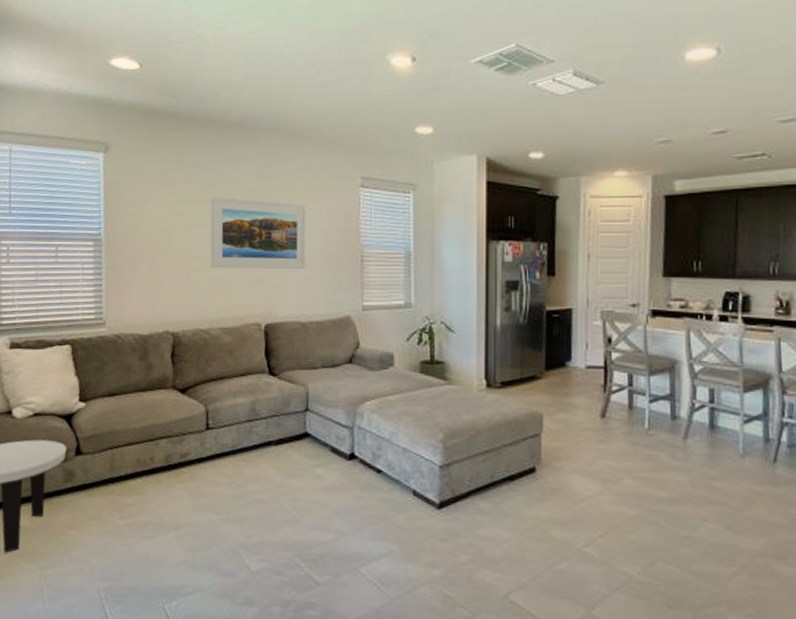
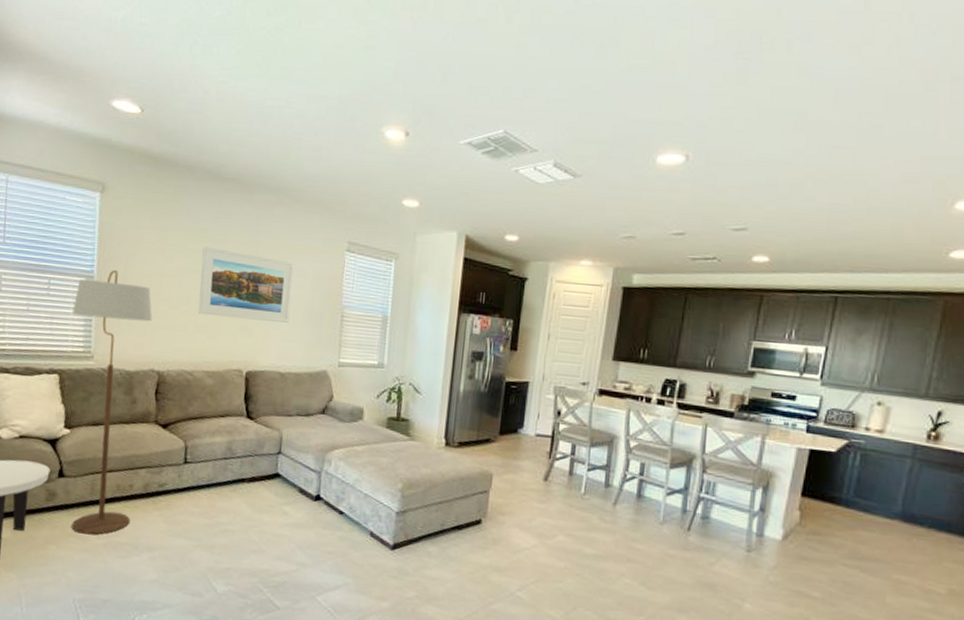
floor lamp: none [82,231,164,516] -> present [71,270,153,535]

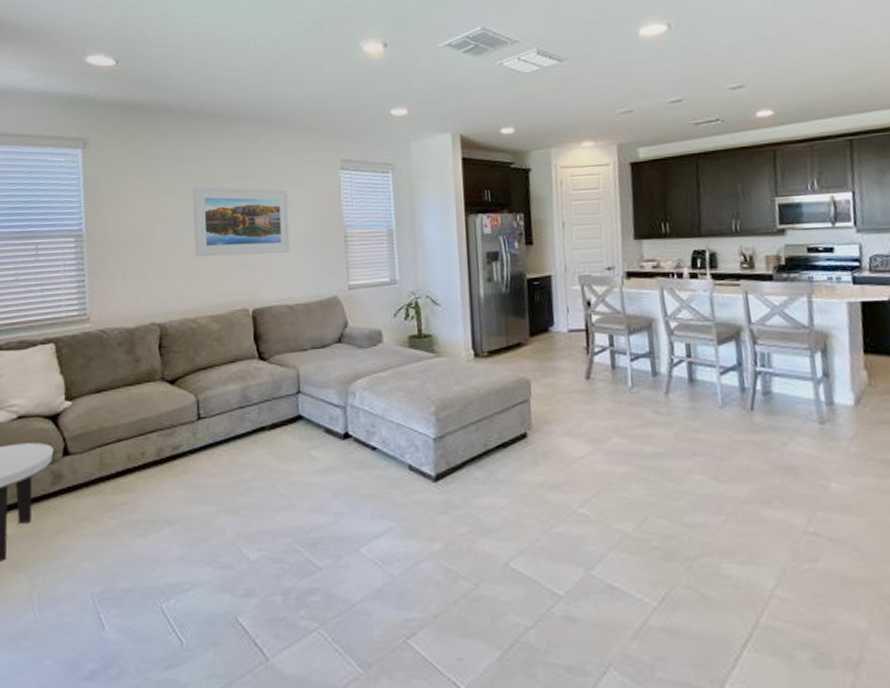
floor lamp: present [71,270,153,535] -> none [64,225,148,516]

